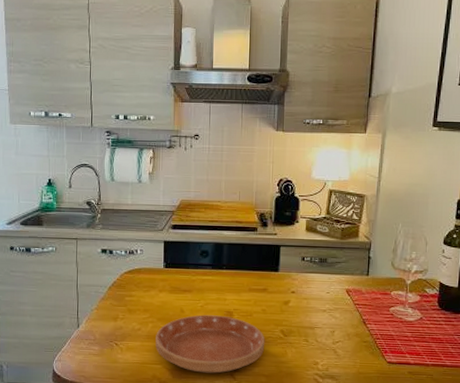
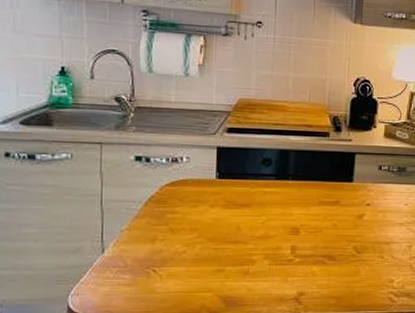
saucer: present [155,315,265,373] -> none [205,232,336,299]

